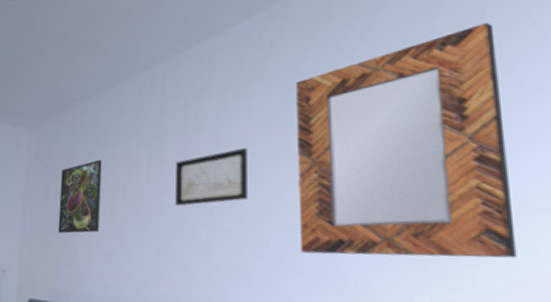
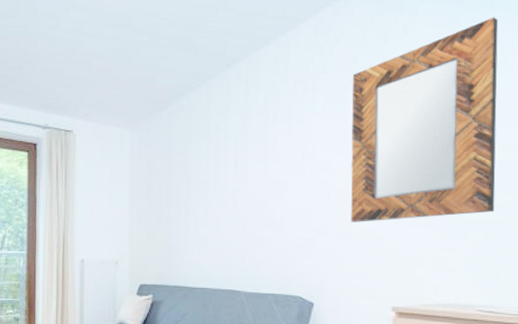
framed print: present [58,160,102,234] -> none [161,155,197,224]
wall art: present [175,147,247,206] -> none [257,136,314,192]

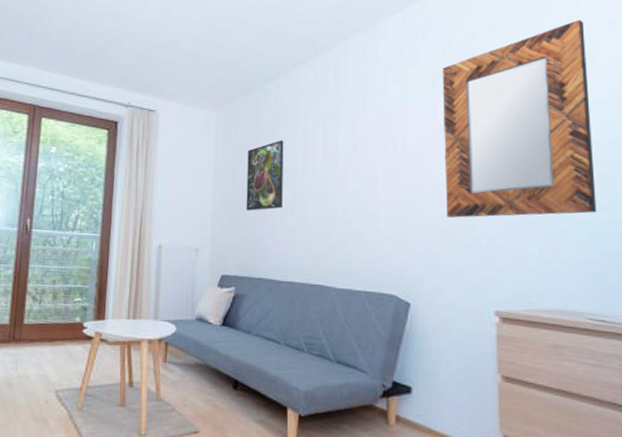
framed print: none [161,155,197,224] -> present [246,140,284,211]

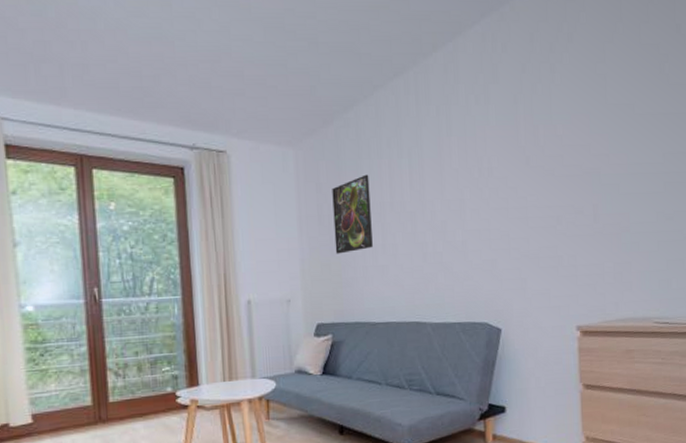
home mirror: present [442,19,597,218] -> none [522,26,663,241]

